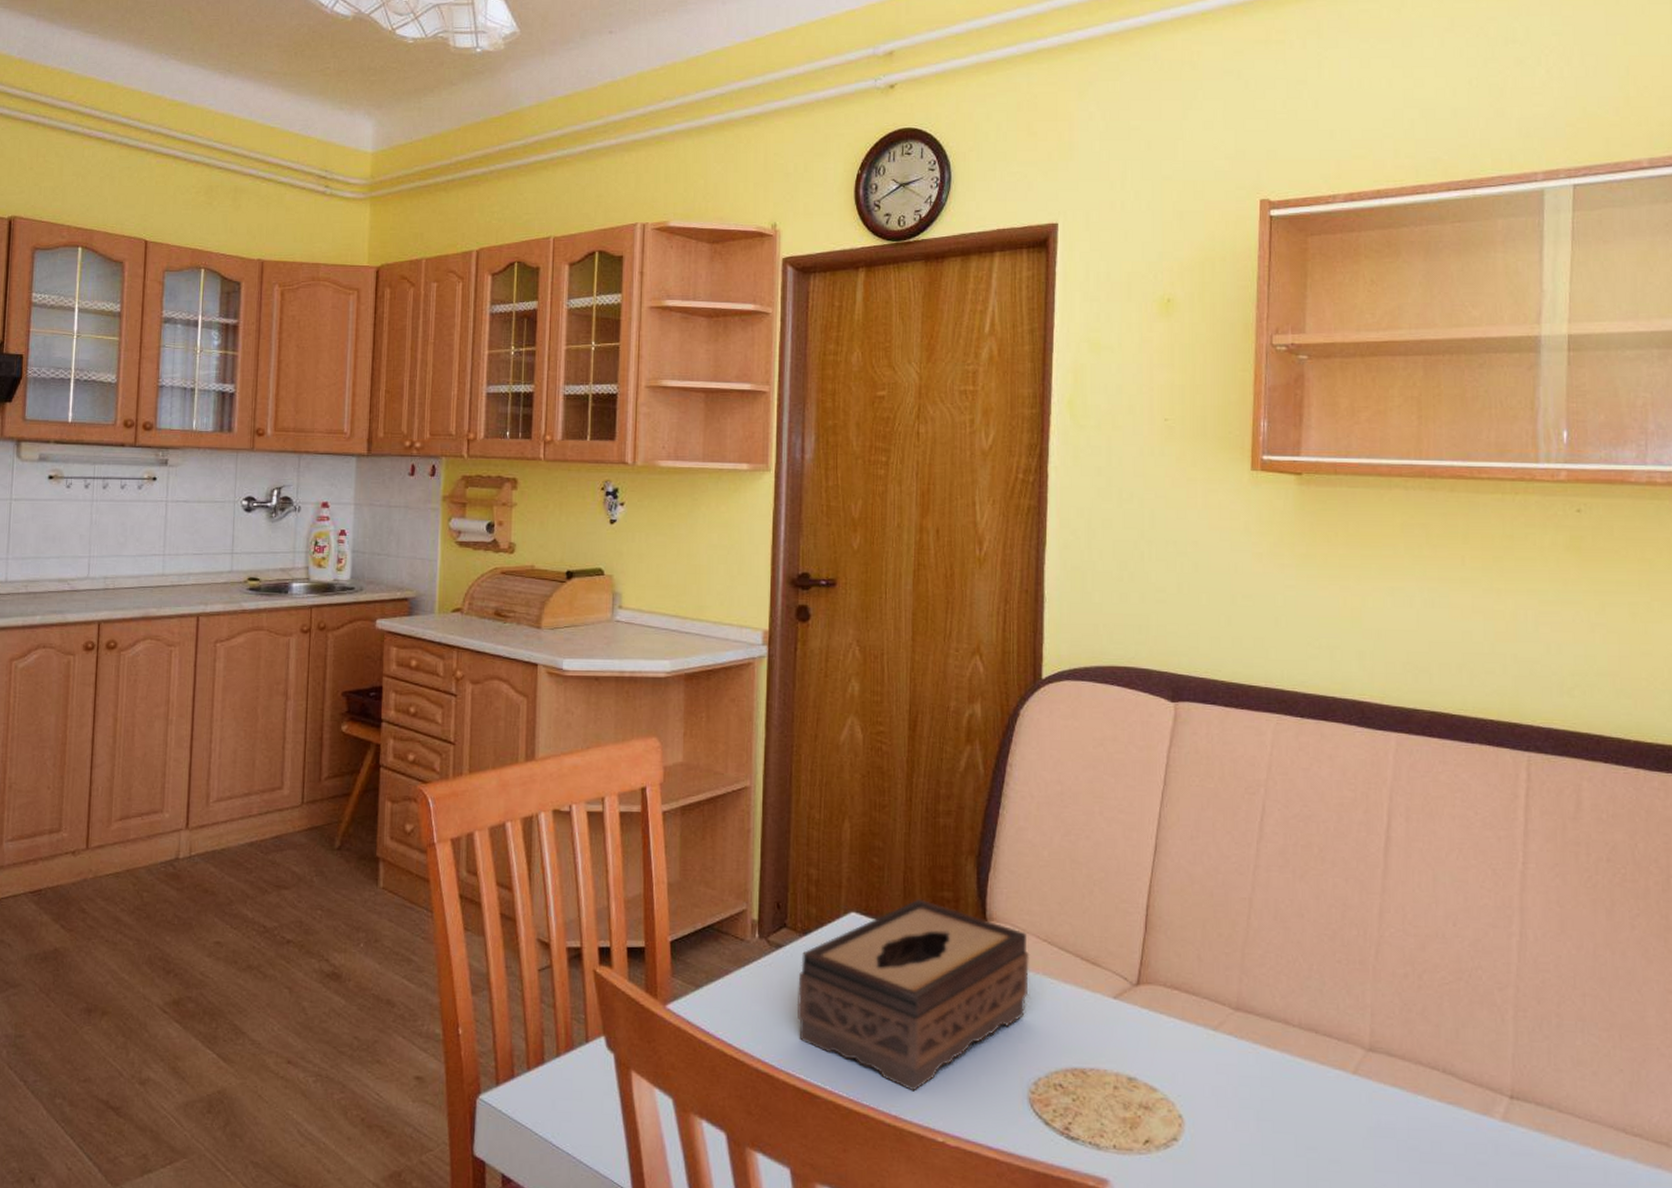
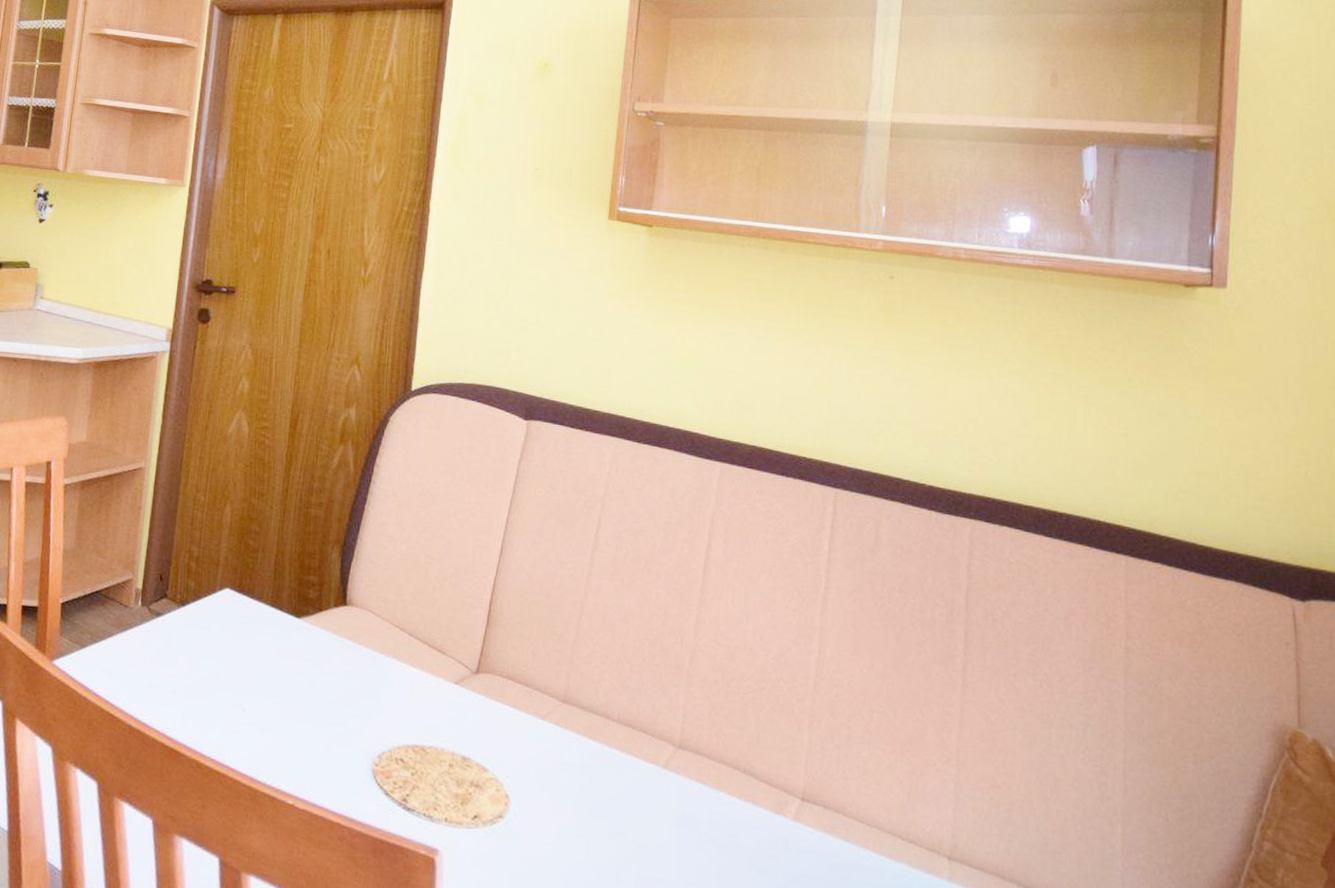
tissue box: present [796,898,1030,1092] -> none [170,580,383,756]

